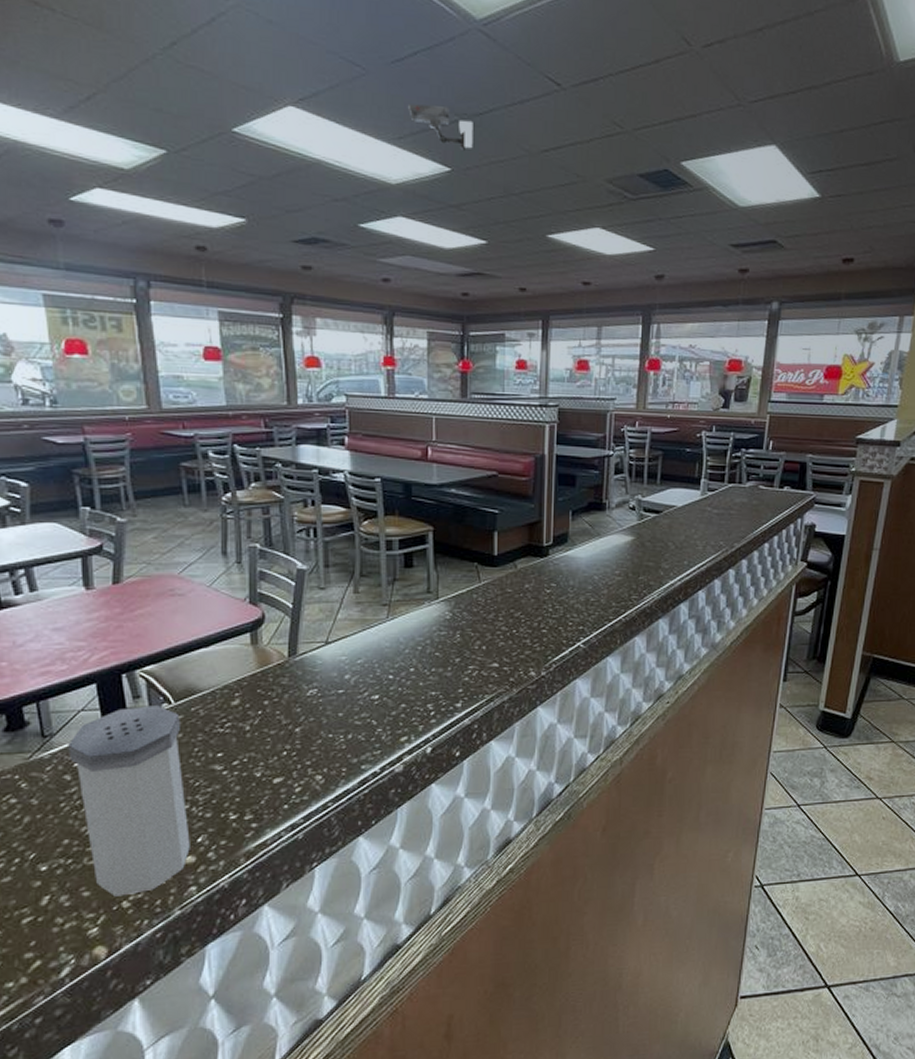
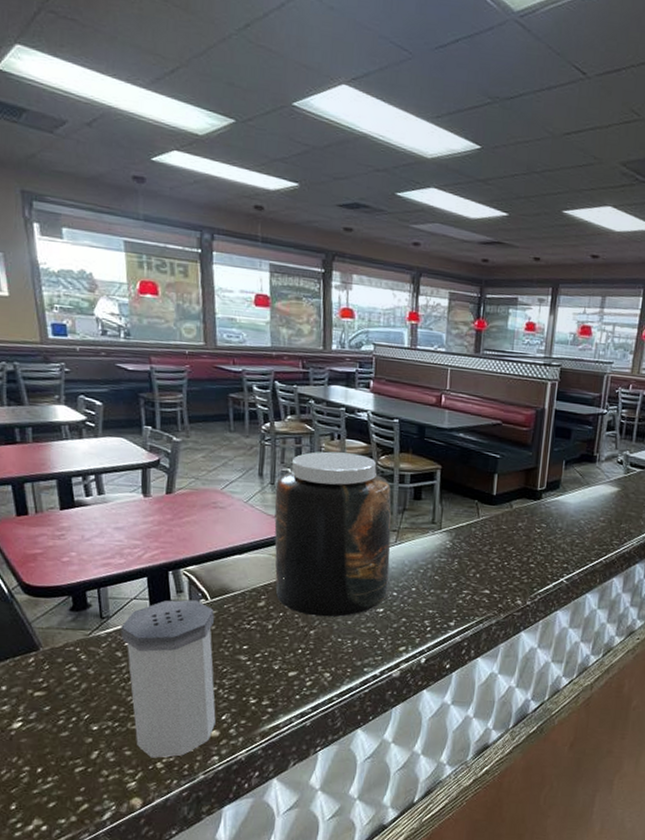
jar: none [243,520,382,711] -> present [274,451,392,617]
security camera: present [407,104,473,152] -> none [446,86,504,132]

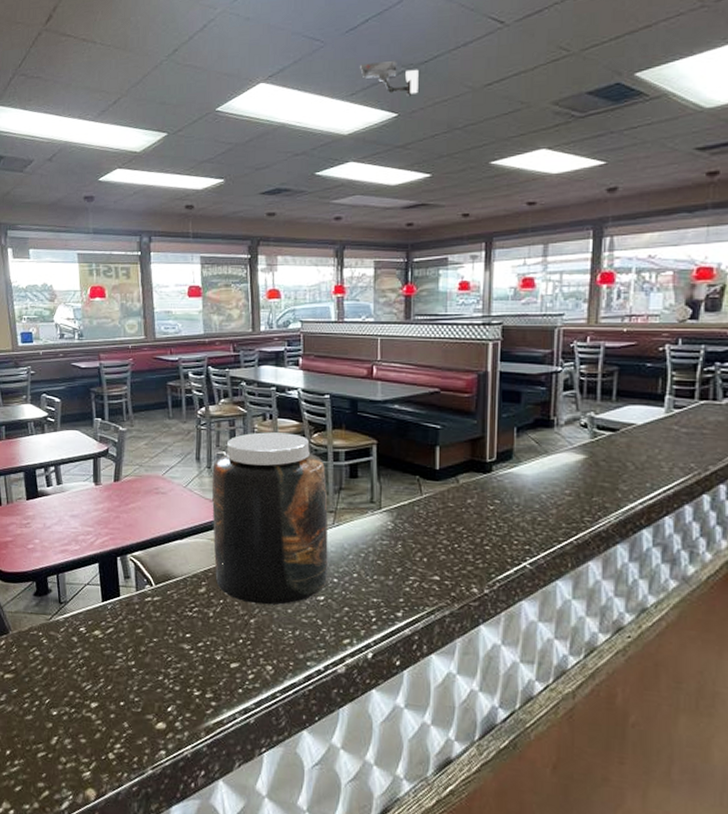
salt shaker: present [121,599,216,758] -> none [76,585,162,748]
security camera: none [446,86,504,132] -> present [359,61,419,97]

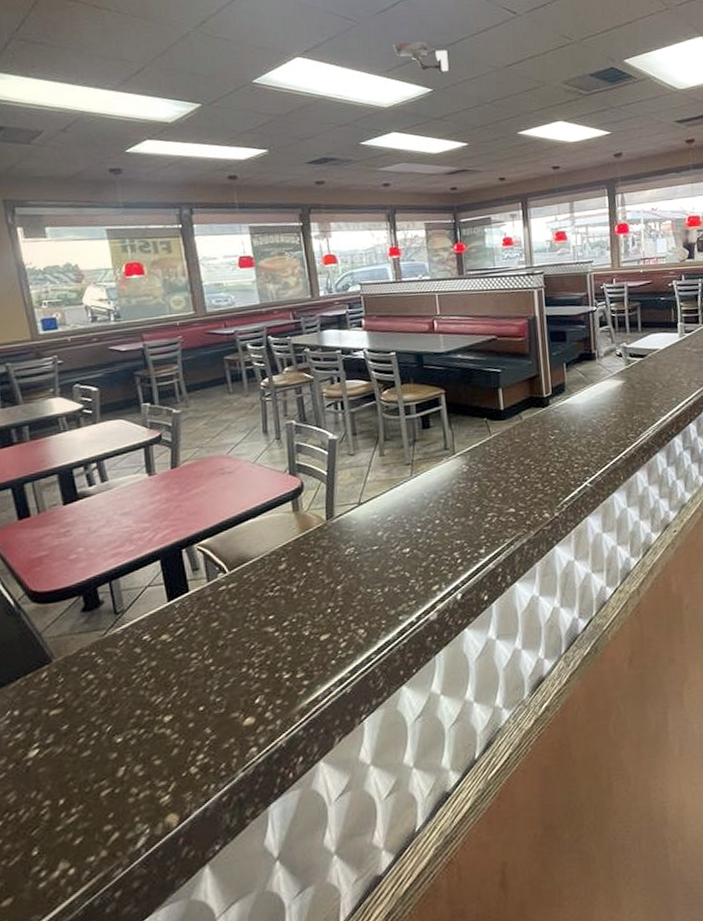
jar: present [211,432,328,605] -> none [282,393,411,570]

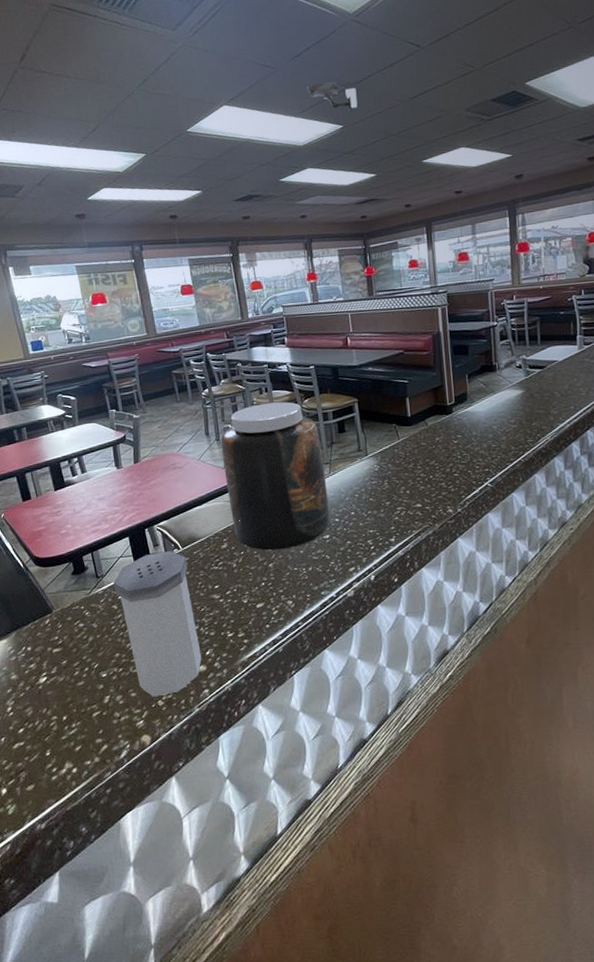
salt shaker: none [137,575,249,763] -> present [113,551,202,697]
jar: none [282,393,411,570] -> present [220,401,330,551]

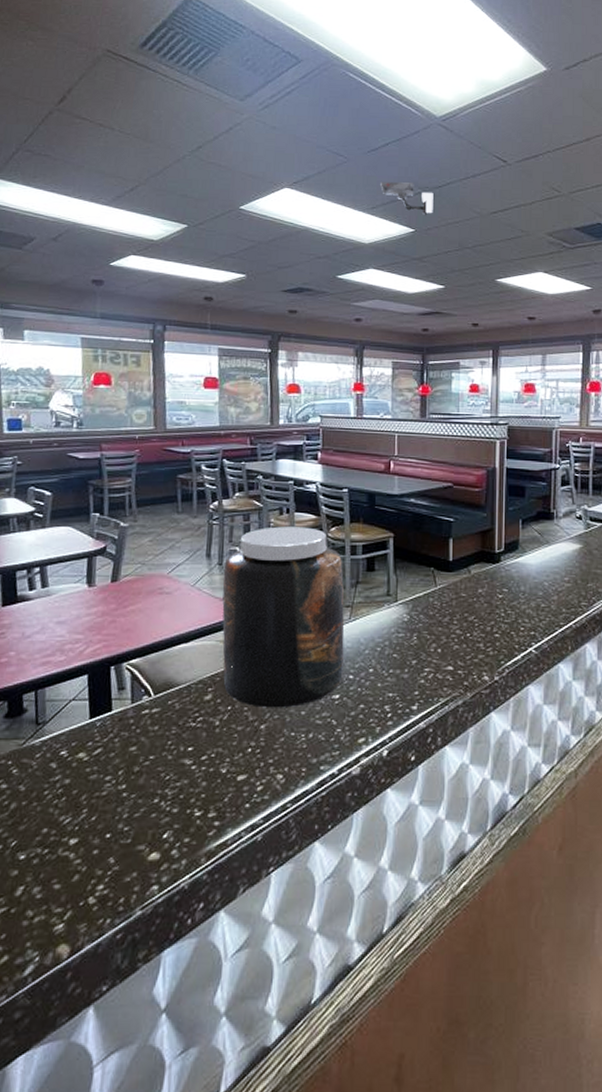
salt shaker: present [113,551,202,697] -> none [57,697,158,892]

